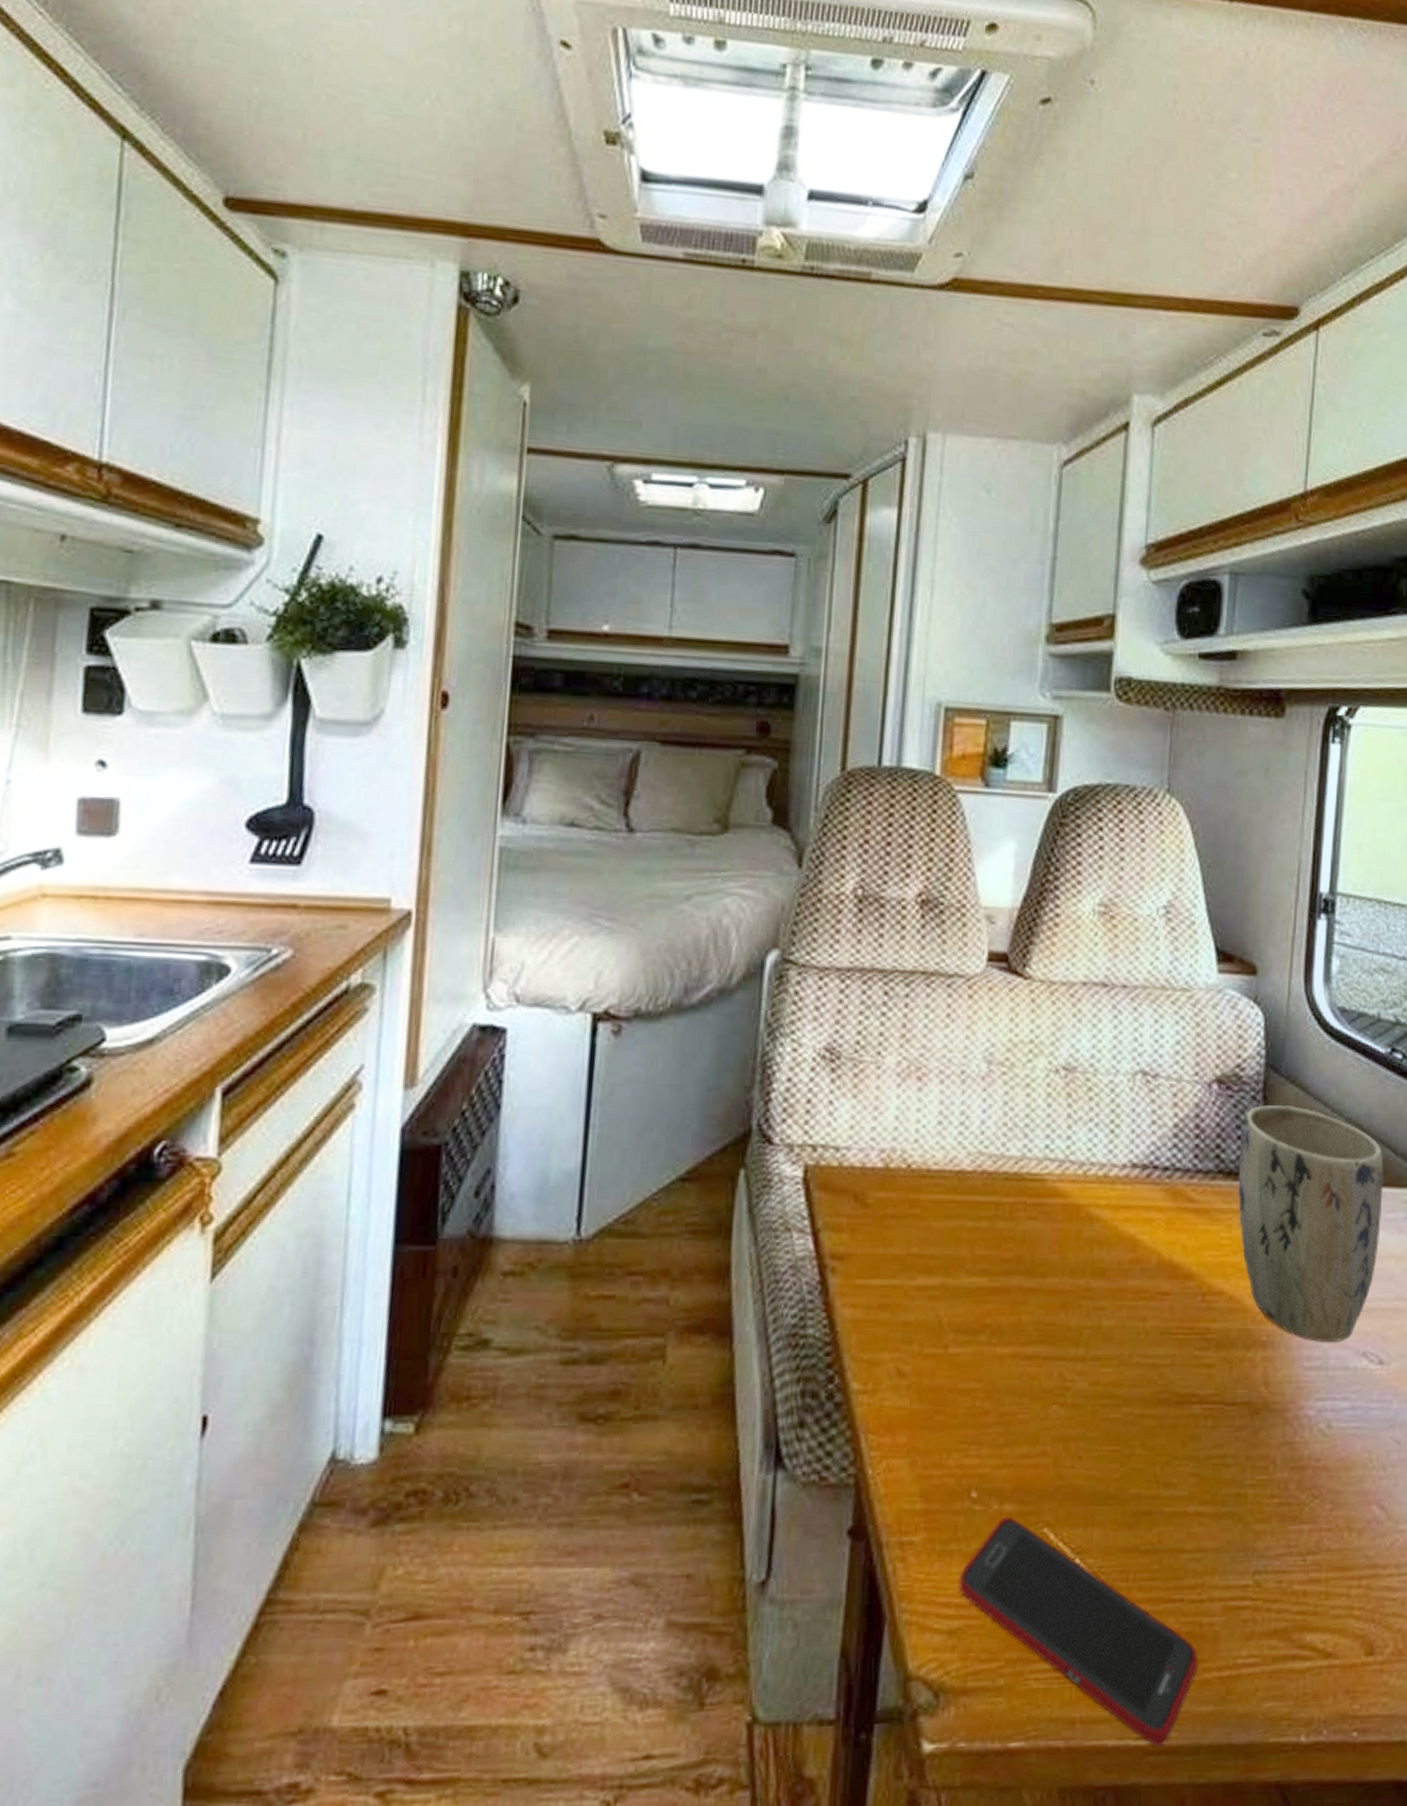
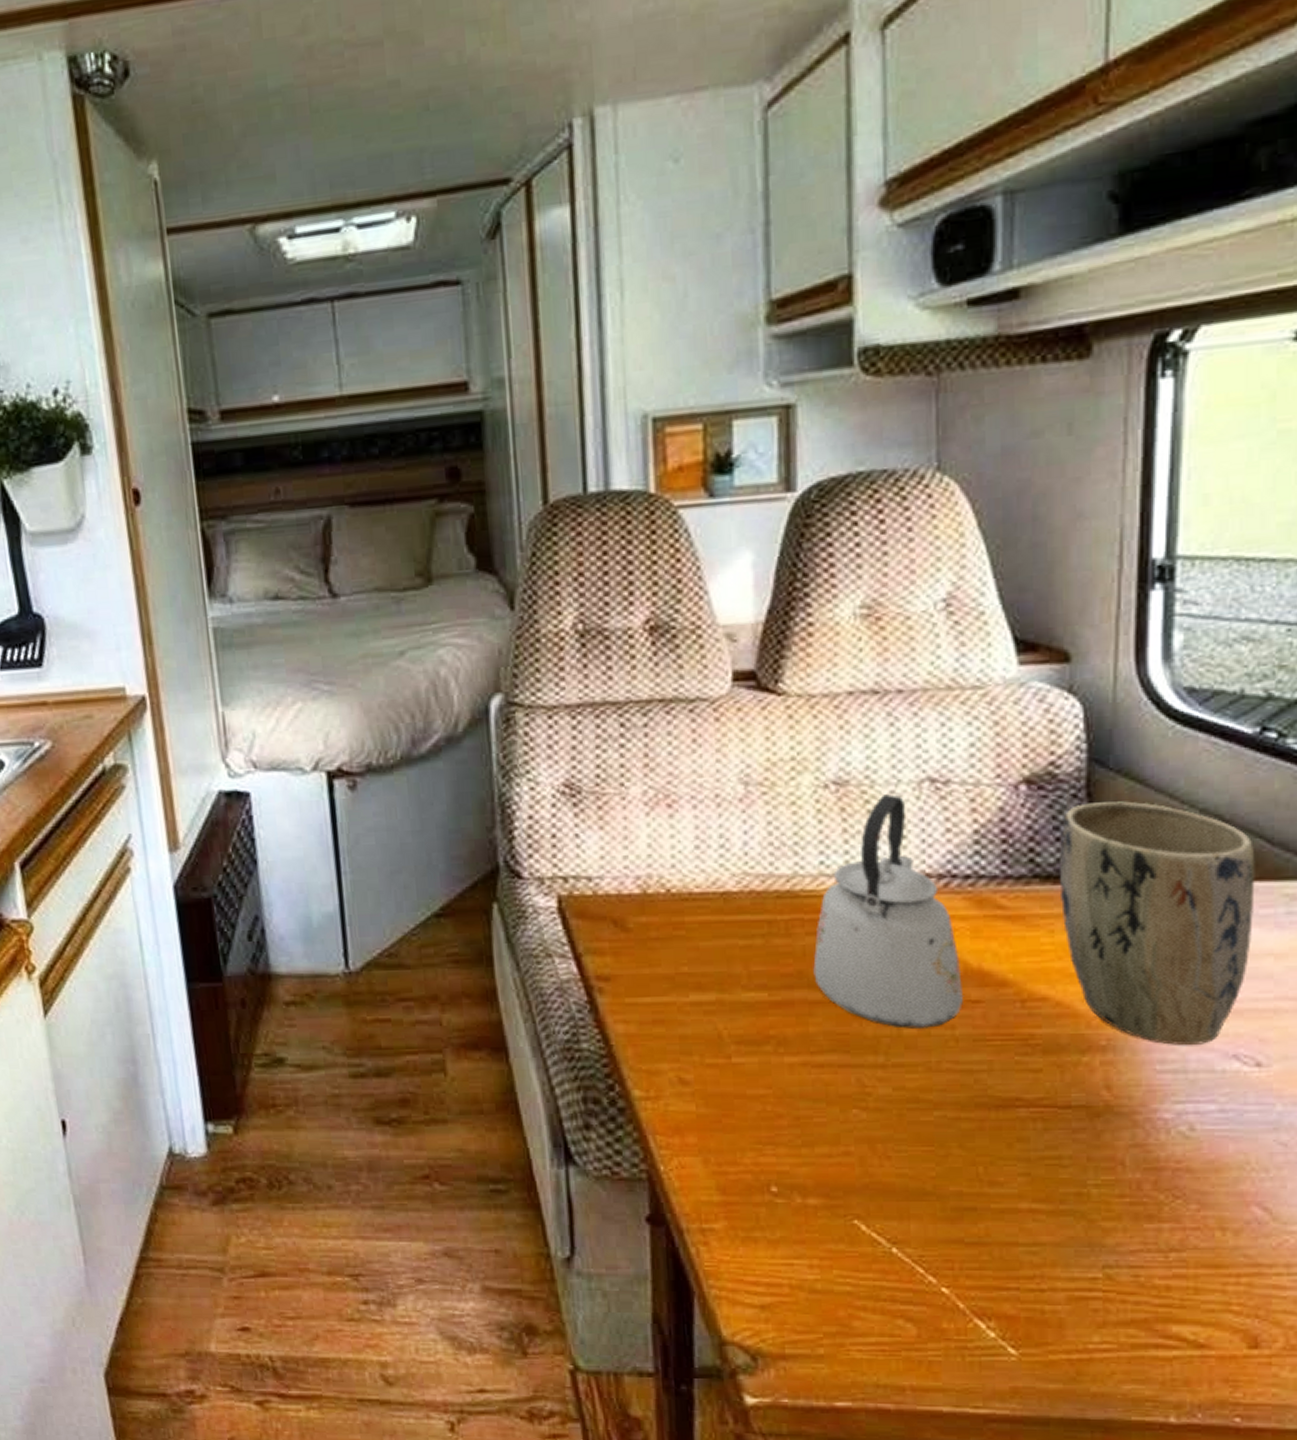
cell phone: present [959,1517,1198,1747] -> none [766,1209,1042,1416]
kettle: none [1030,1083,1156,1320] -> present [813,794,964,1029]

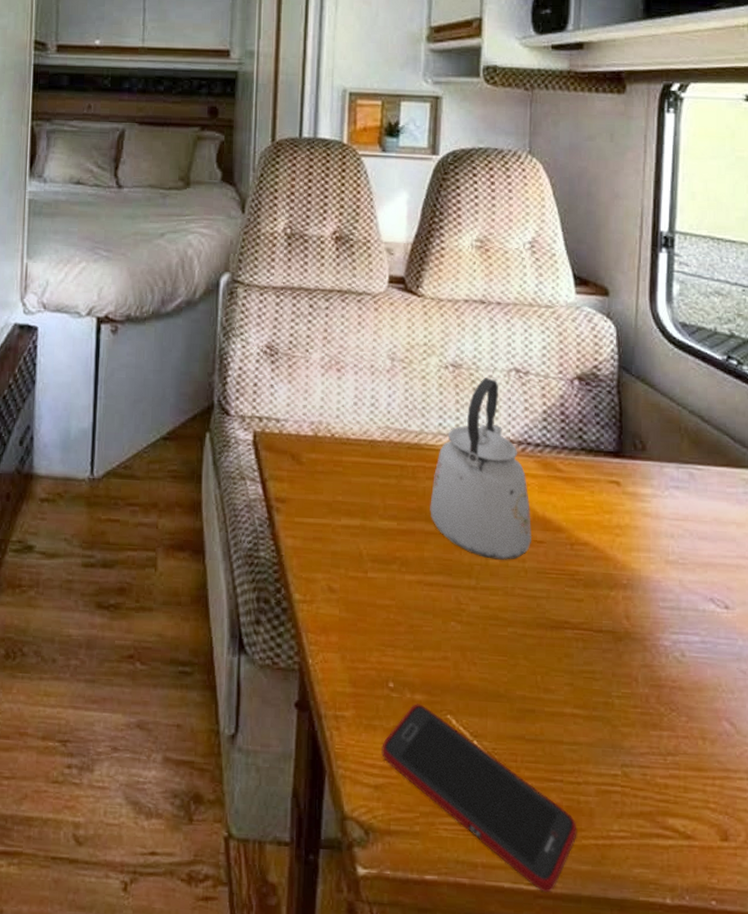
cell phone: none [766,1209,1042,1416] -> present [381,704,577,893]
plant pot: present [1059,801,1255,1045] -> none [598,398,724,588]

